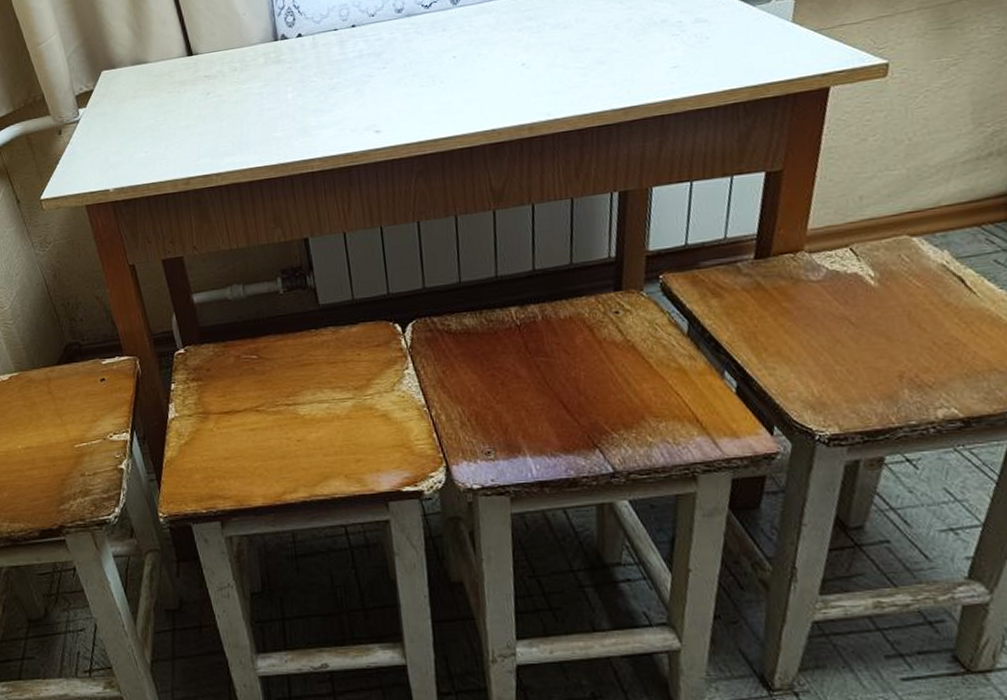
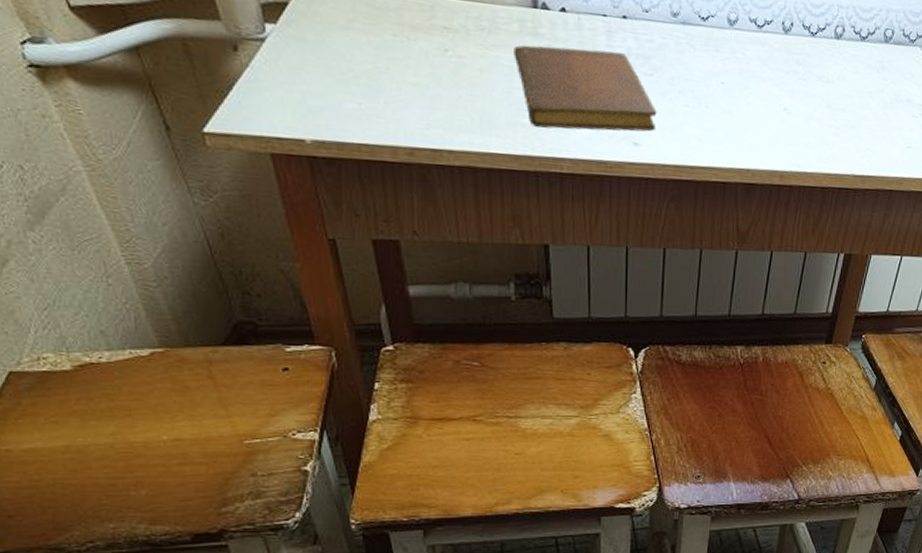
notebook: none [262,56,394,138] -> present [514,45,657,132]

